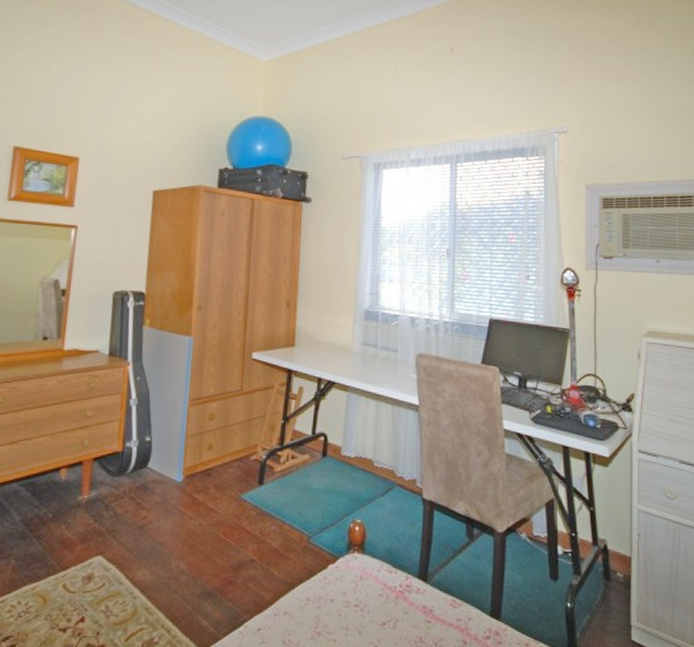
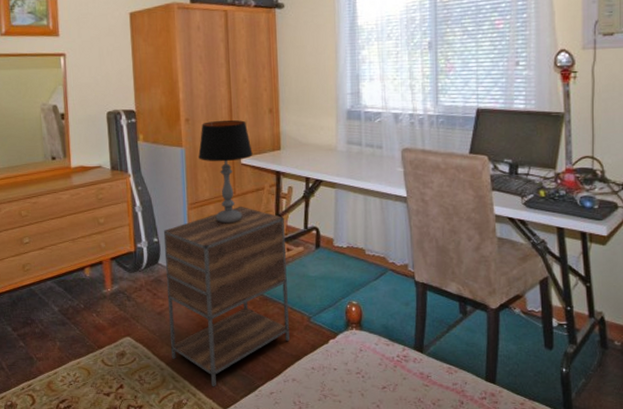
nightstand: none [147,405,291,622] -> present [163,206,290,387]
table lamp: none [207,310,265,425] -> present [198,119,253,224]

